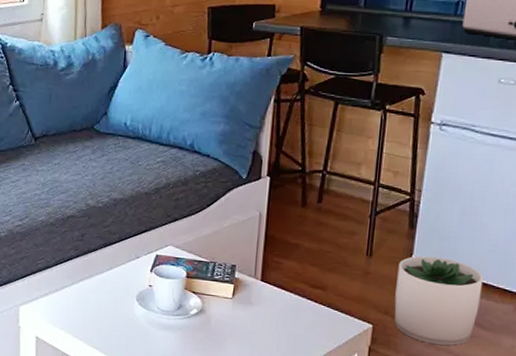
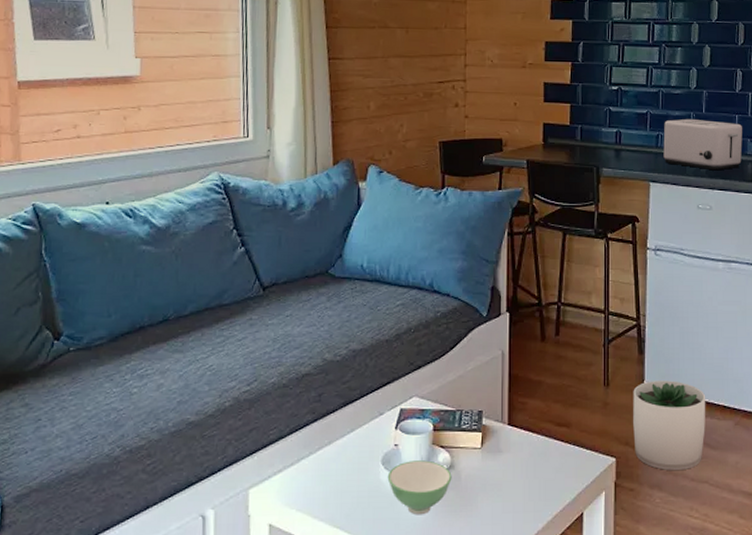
bowl: none [141,301,202,349] -> present [387,460,452,515]

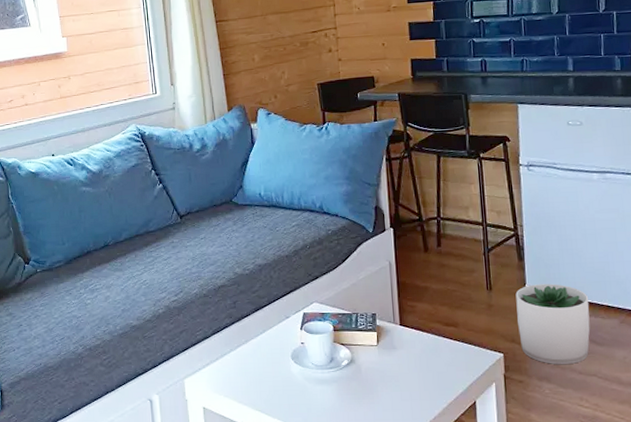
bowl: present [387,460,452,515] -> none [297,356,353,402]
toaster: present [663,118,743,171] -> none [528,41,610,89]

